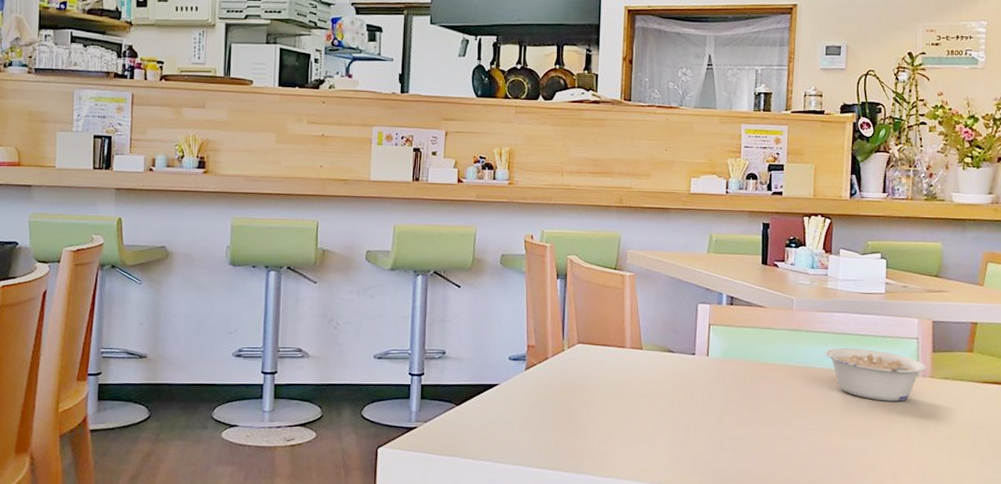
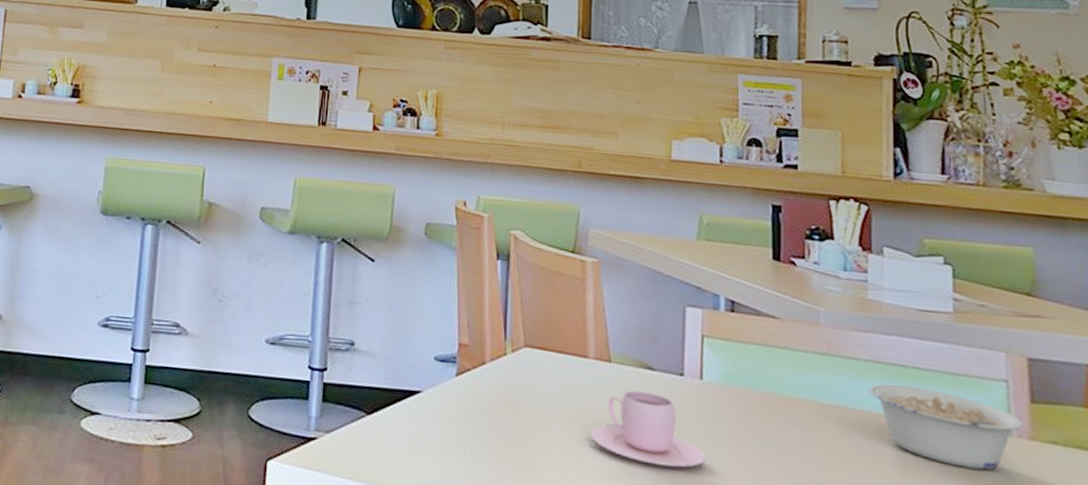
teacup: none [626,369,709,422] -> present [591,390,705,468]

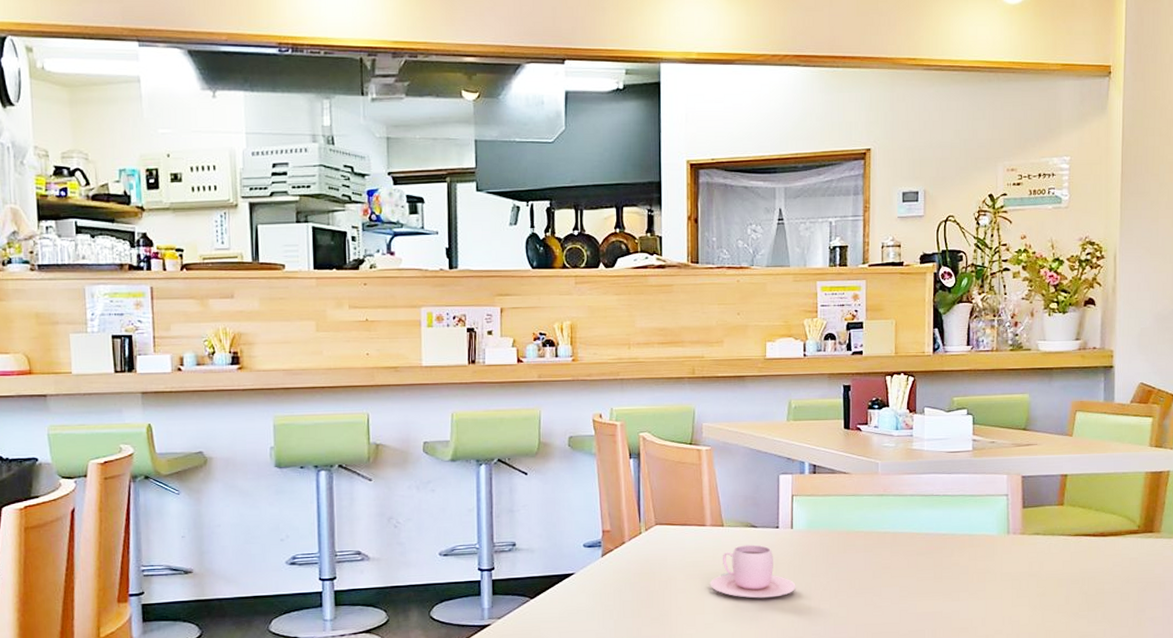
legume: present [869,384,1023,470] -> none [913,509,1017,562]

